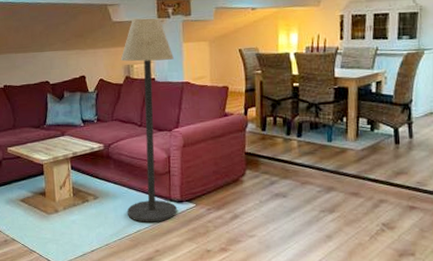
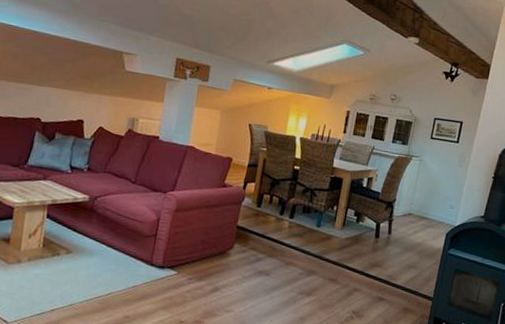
floor lamp: present [120,18,177,223] -> none [100,72,183,287]

